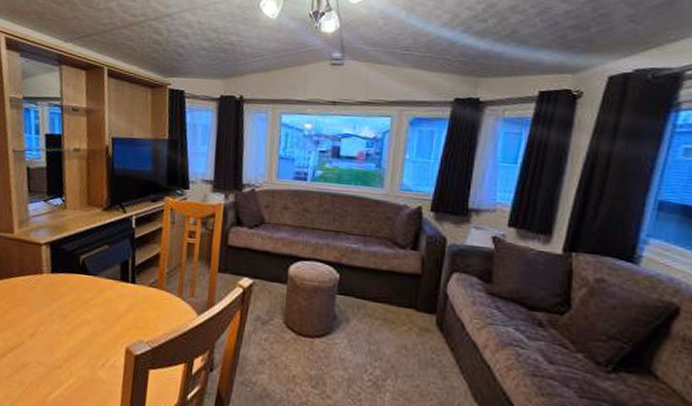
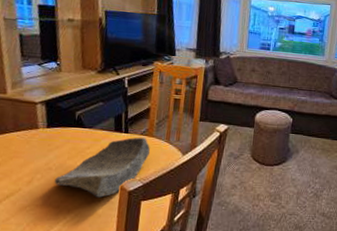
decorative bowl: none [57,289,160,361] -> present [54,137,150,198]

